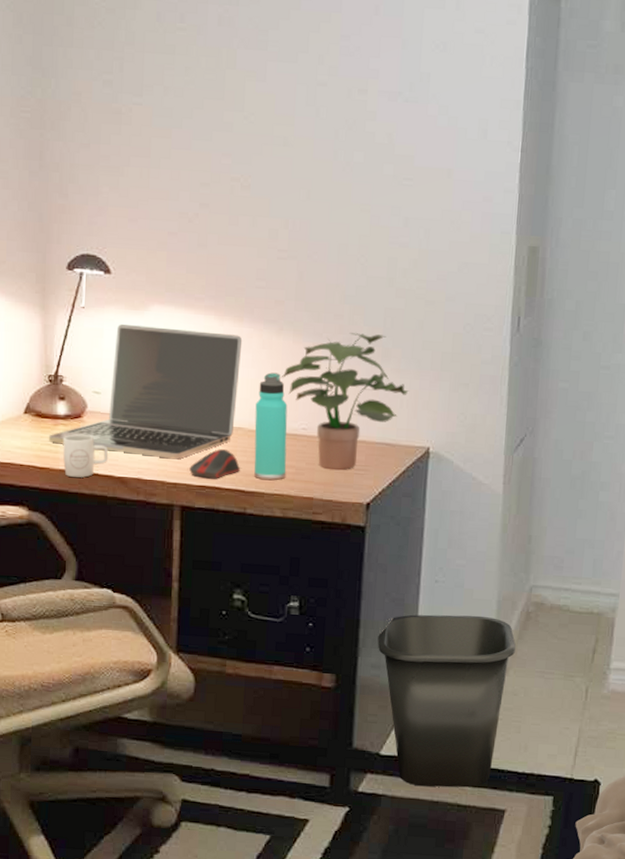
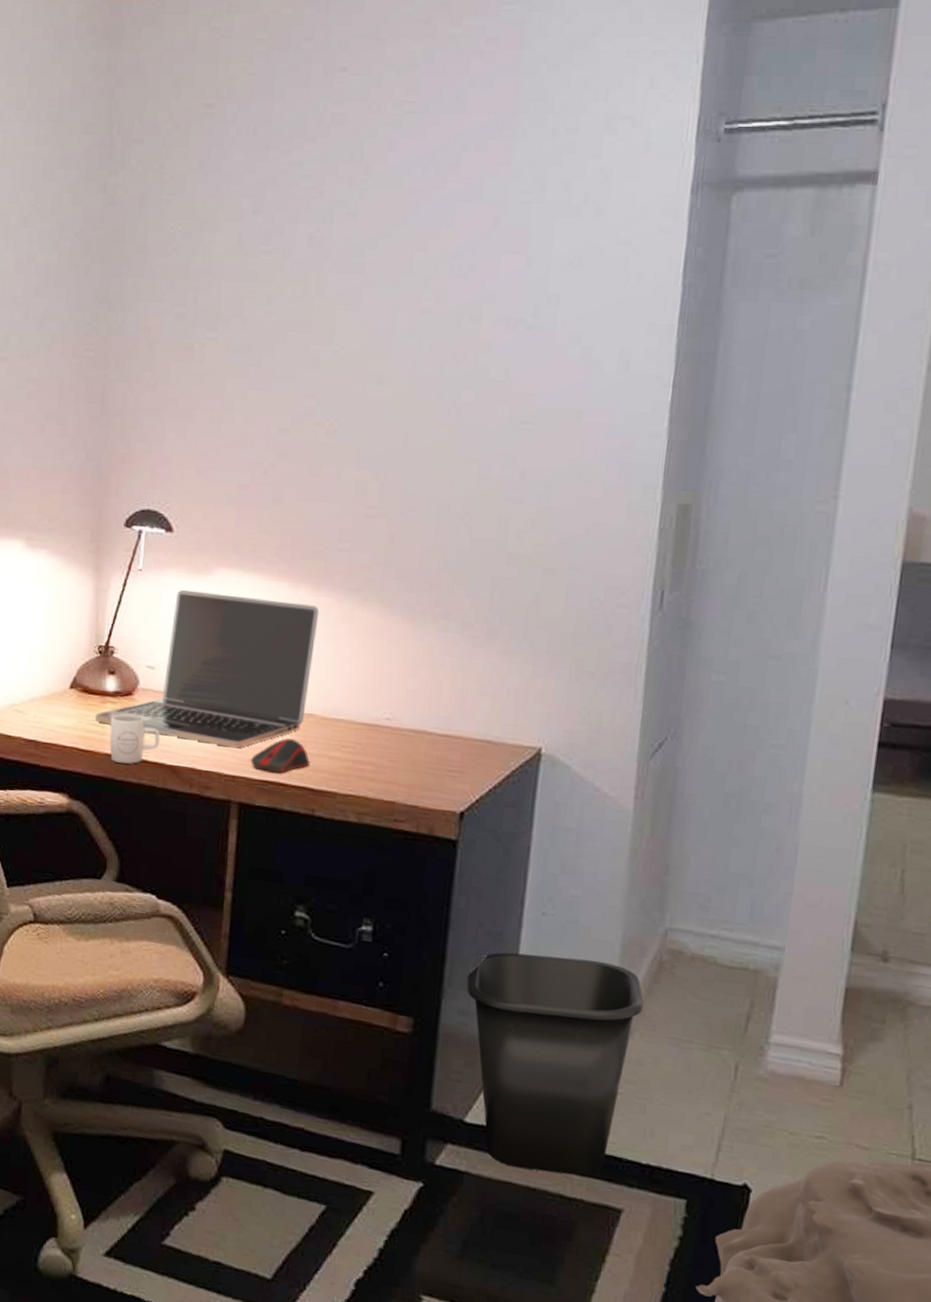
thermos bottle: present [254,372,288,481] -> none [326,650,369,779]
potted plant: present [281,333,409,470] -> none [362,606,518,771]

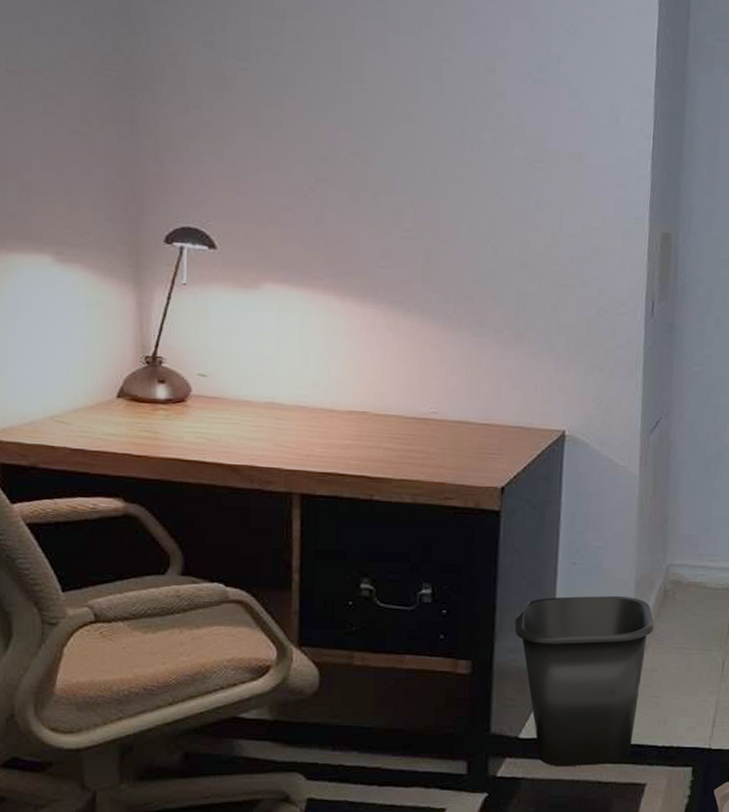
laptop: present [94,590,320,749] -> none [146,303,366,446]
mug: present [109,714,161,764] -> none [163,419,218,466]
computer mouse: present [251,738,310,774] -> none [309,434,365,466]

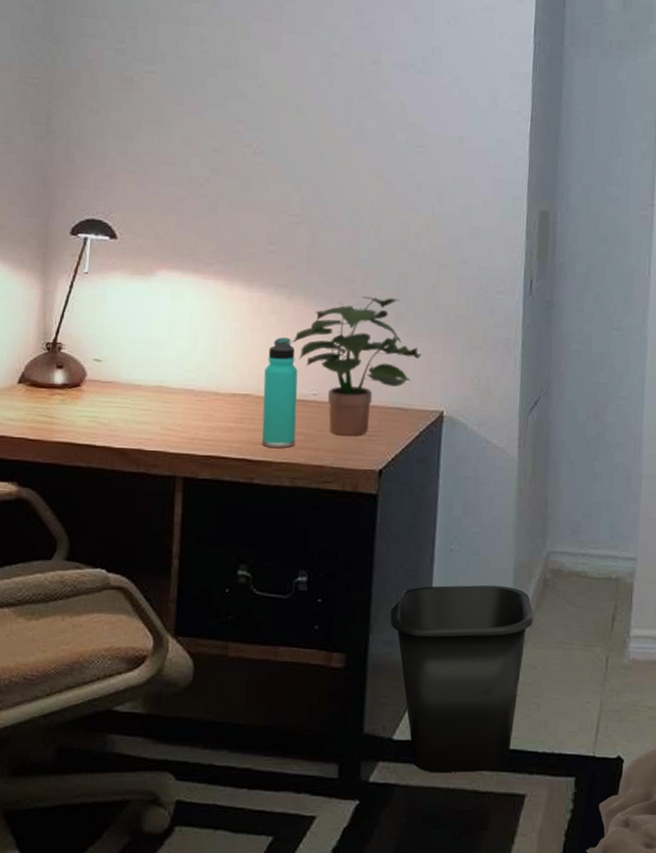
thermos bottle: none [380,355,416,466] -> present [262,337,298,449]
potted plant: none [408,315,543,454] -> present [291,296,422,436]

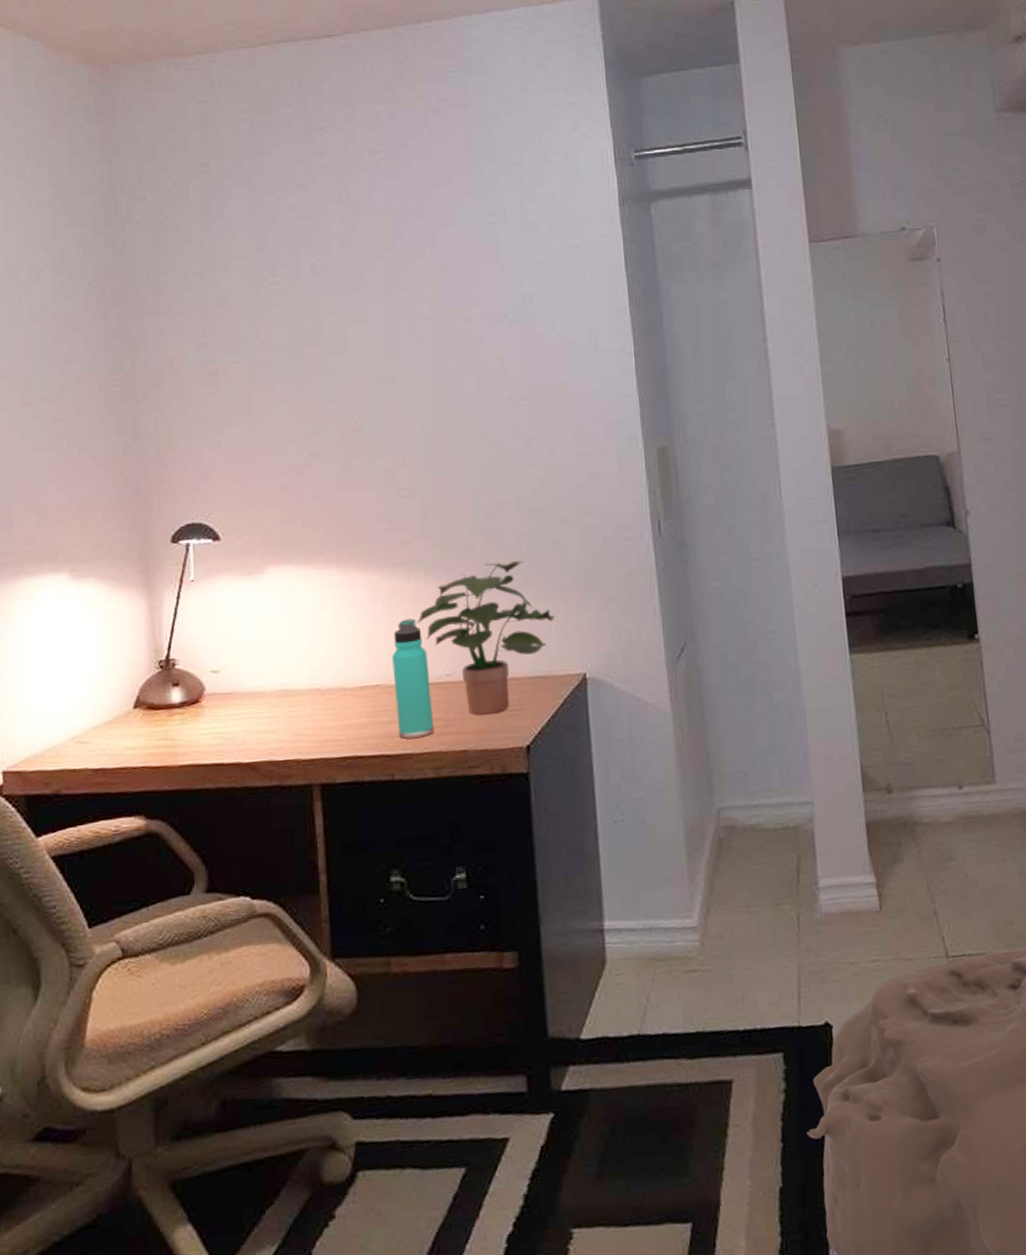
waste bin: present [391,585,533,774] -> none [560,852,713,1070]

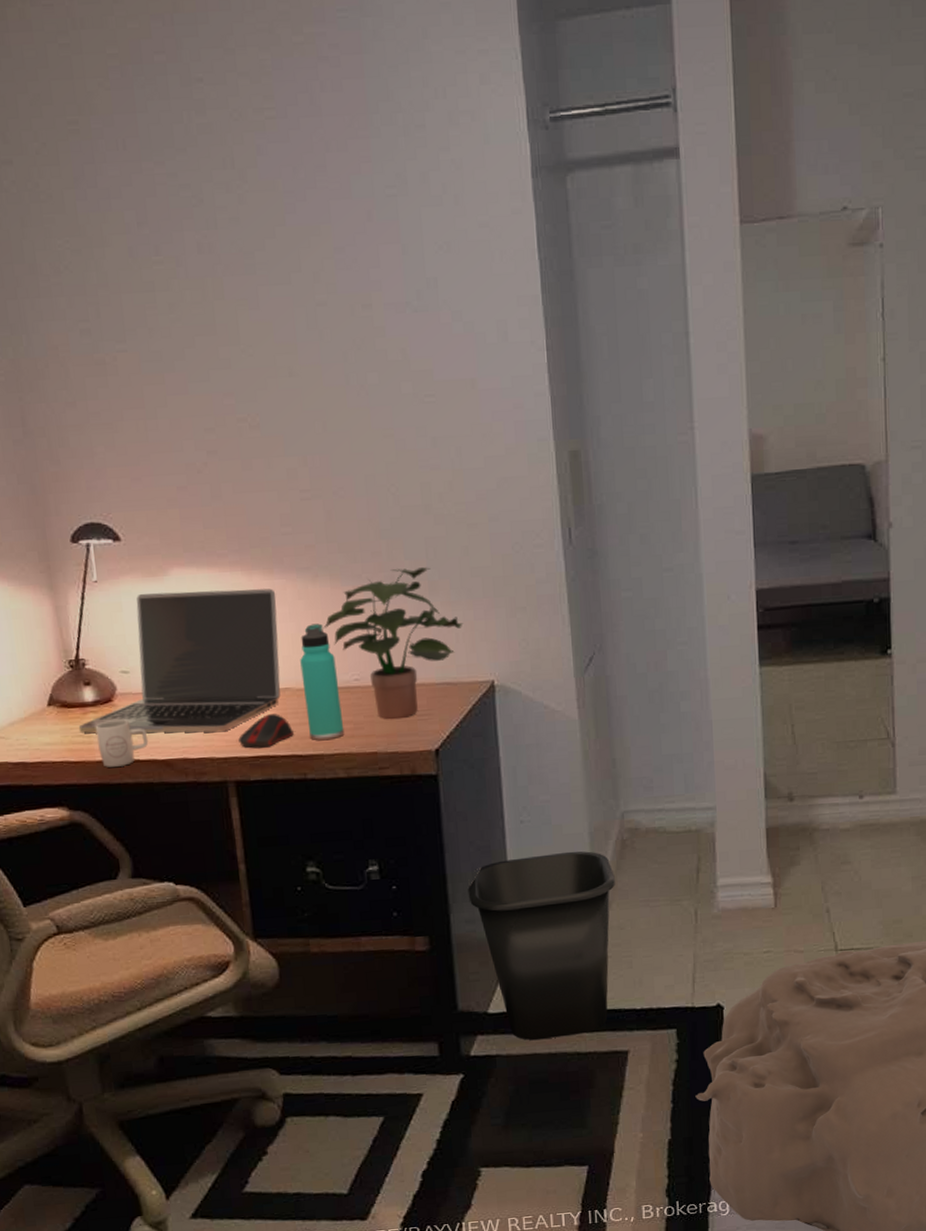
laptop: none [163,585,371,736] -> present [78,588,281,733]
mug: none [180,721,234,772] -> present [95,719,149,767]
computer mouse: none [326,712,383,749] -> present [238,714,294,749]
waste bin: none [560,852,713,1070] -> present [468,851,615,1040]

